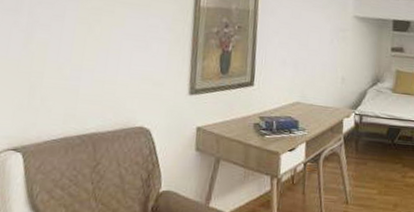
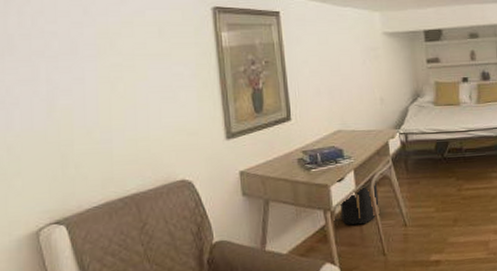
backpack: none [280,158,326,196] -> present [335,183,379,225]

